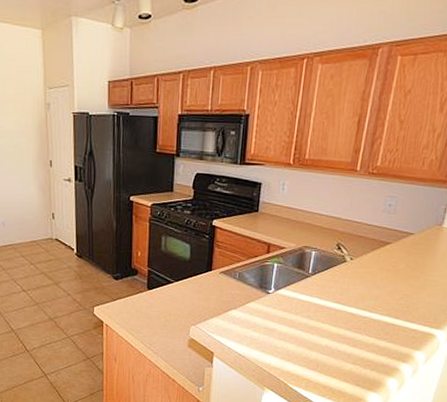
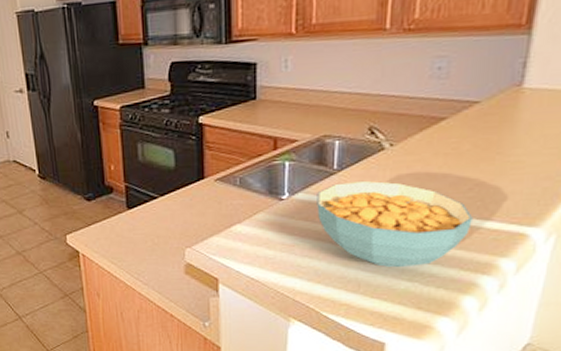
cereal bowl: none [293,284,401,354] -> present [317,180,473,268]

